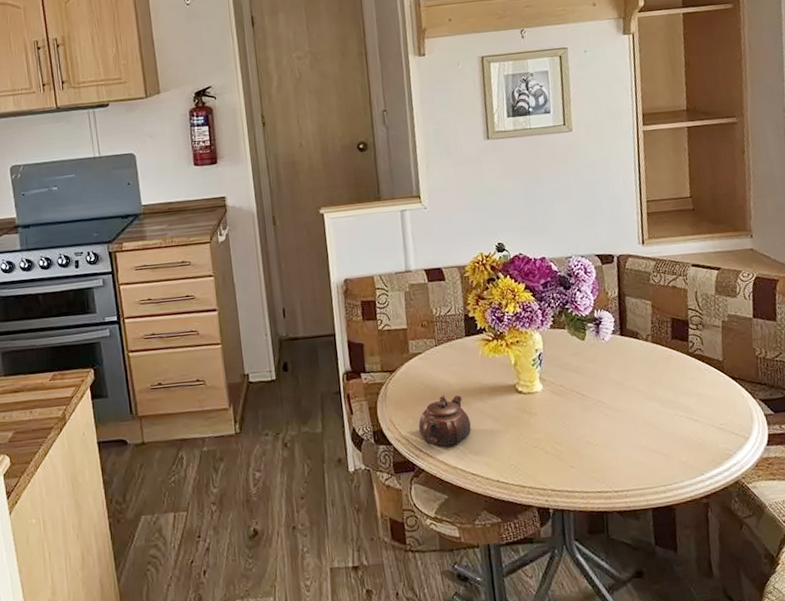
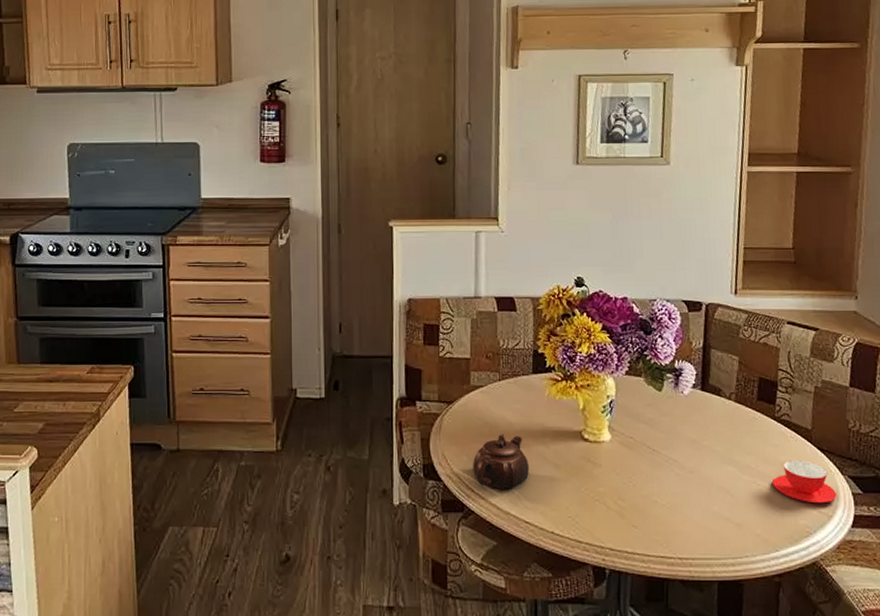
teacup: none [692,389,751,428] -> present [773,460,837,504]

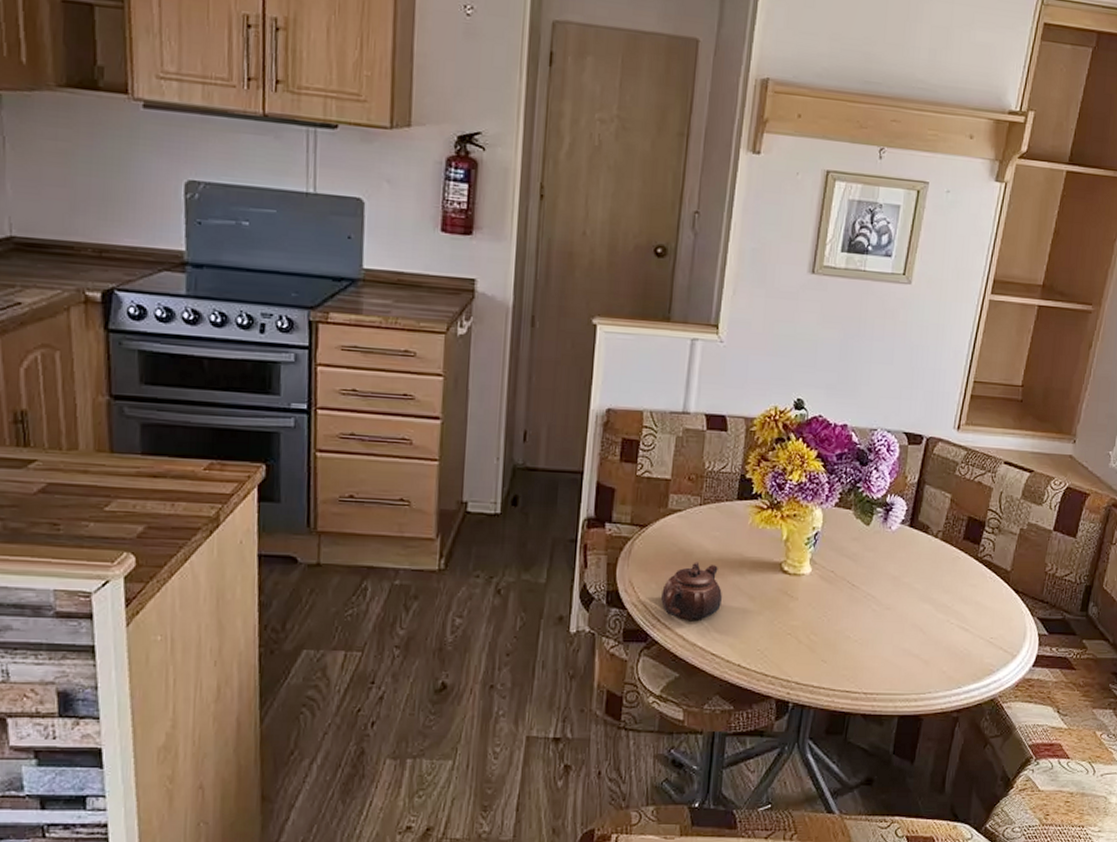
teacup: present [773,460,837,504] -> none [965,601,1024,643]

